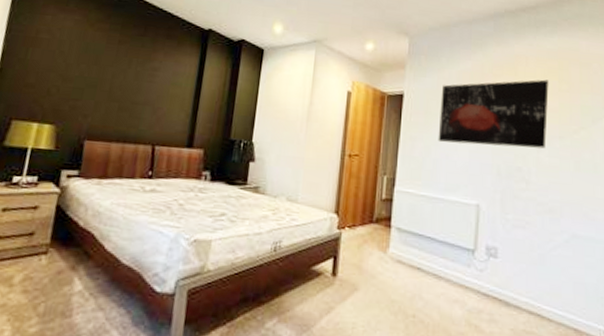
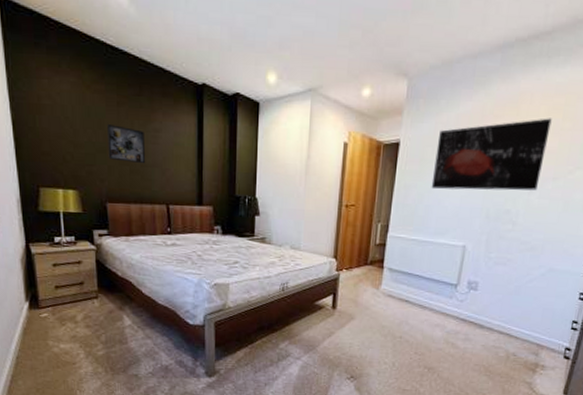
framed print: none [97,59,142,102] -> present [107,123,146,164]

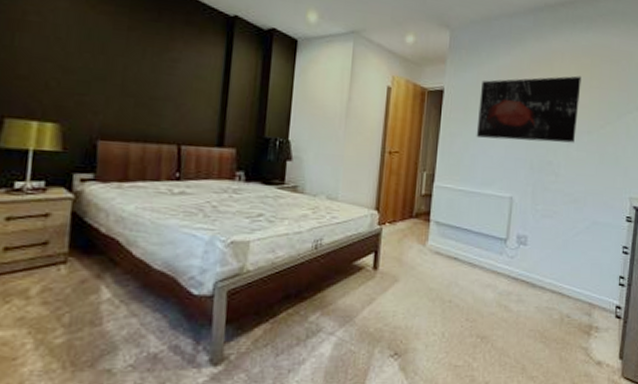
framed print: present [107,123,146,164] -> none [108,48,159,97]

